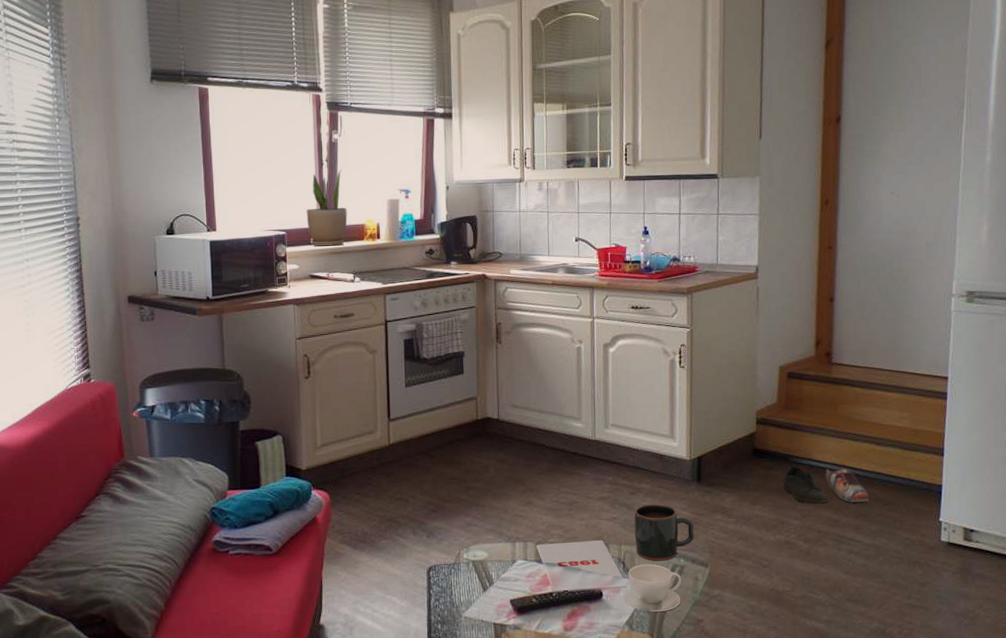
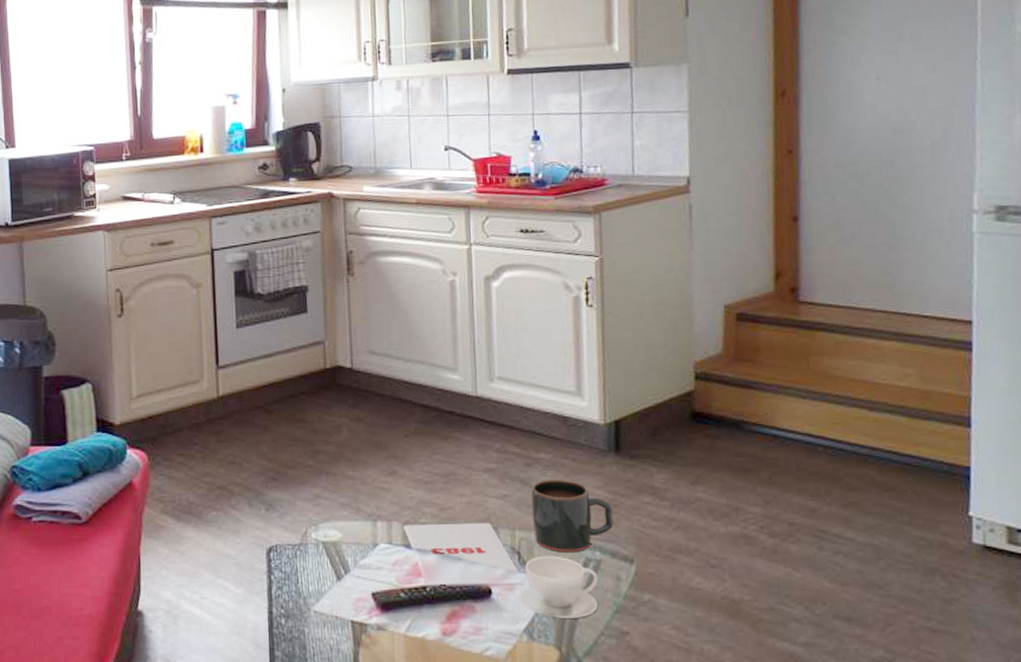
potted plant: present [306,169,347,246] -> none [117,73,165,163]
shoe: present [783,465,829,505] -> none [735,434,803,488]
shoe: present [825,468,870,502] -> none [795,440,862,486]

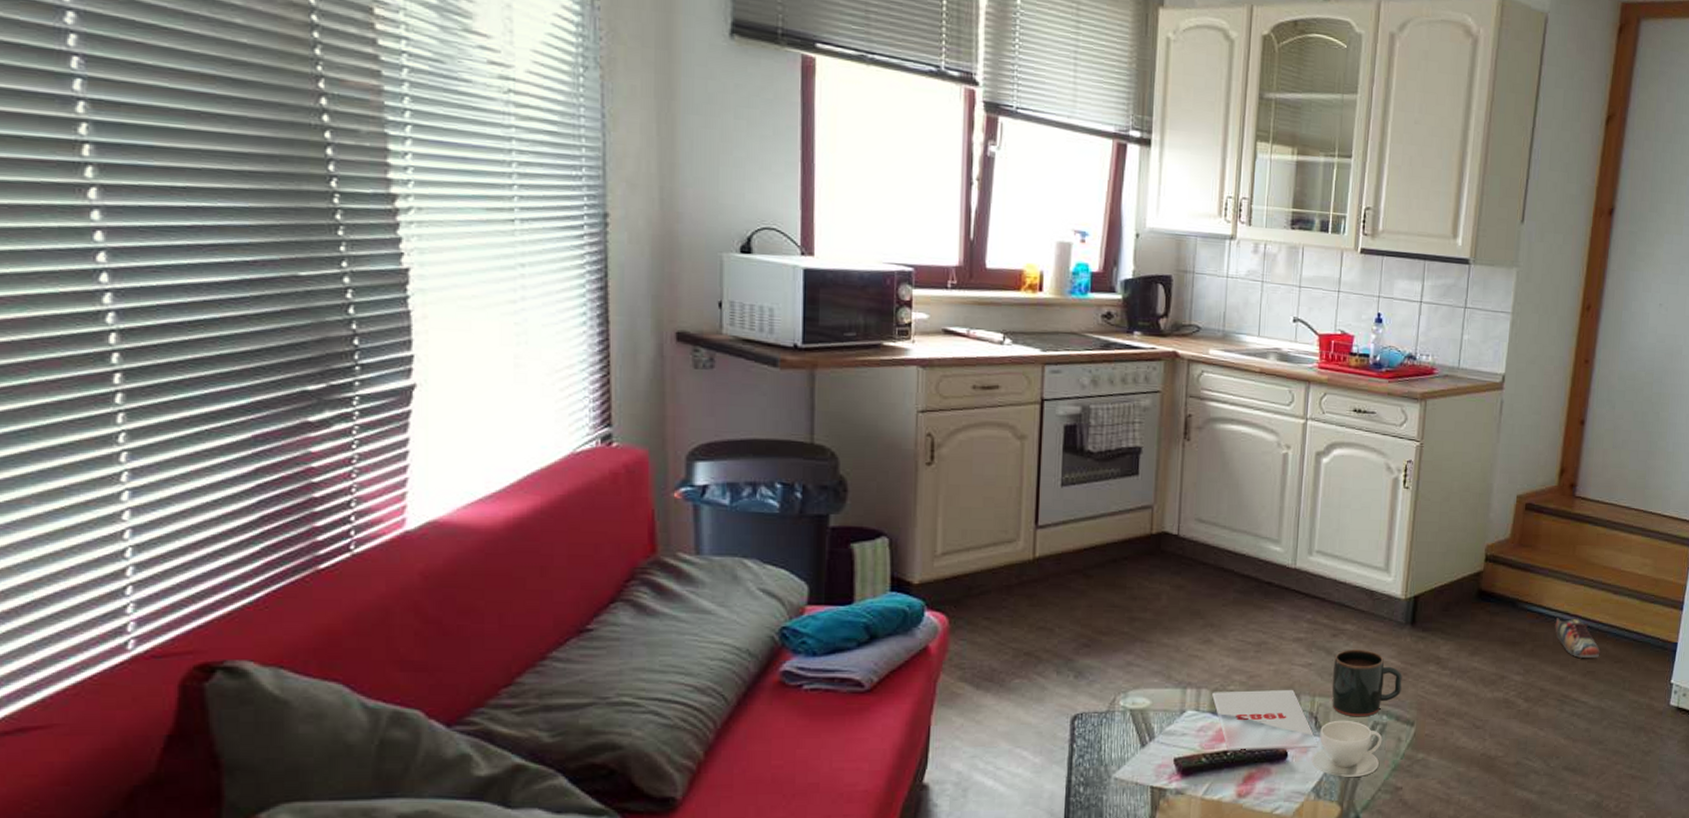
shoe: none [795,440,862,486] -> present [1555,618,1601,658]

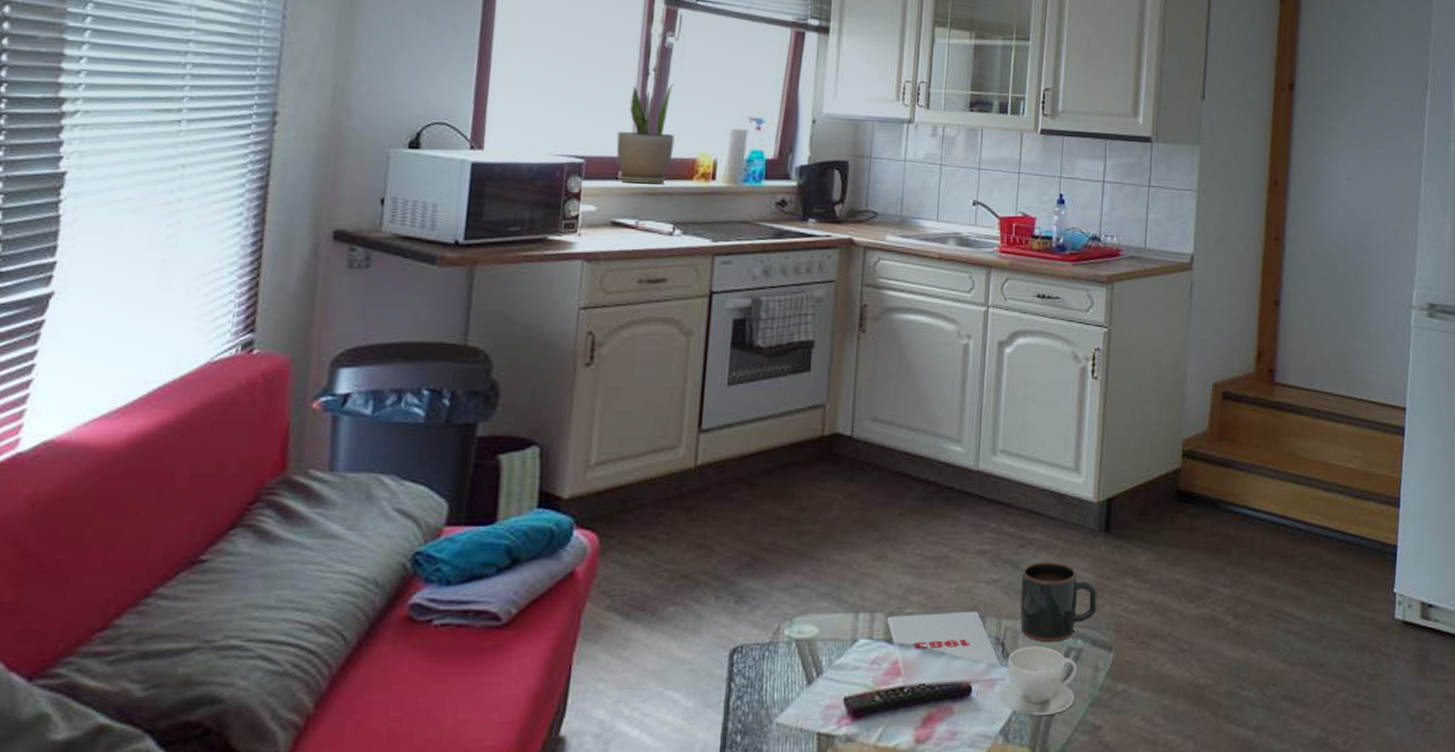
potted plant: none [944,194,1001,295] -> present [616,83,675,185]
shoe: present [1555,618,1601,658] -> none [1262,519,1314,565]

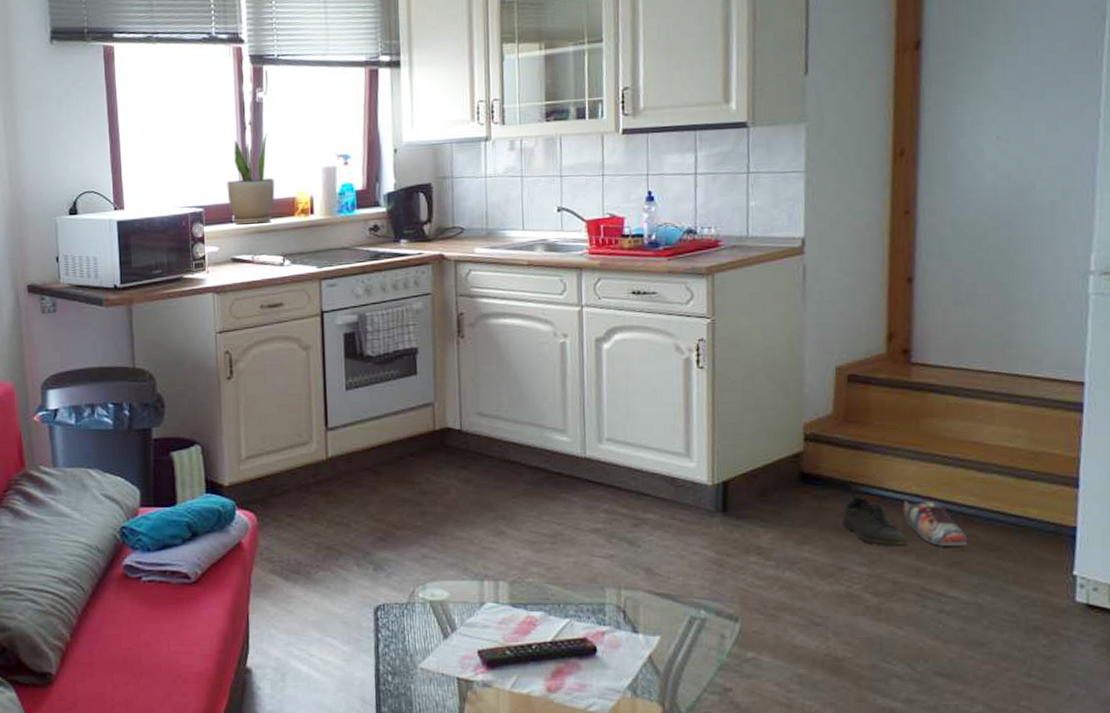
magazine: present [887,610,1006,688] -> none [510,581,630,645]
teacup: present [998,646,1078,717] -> none [623,614,703,676]
mug: present [1019,562,1097,642] -> none [637,540,719,611]
shoe: none [1210,513,1265,567] -> present [842,495,909,547]
shoe: none [1262,519,1314,565] -> present [903,500,968,546]

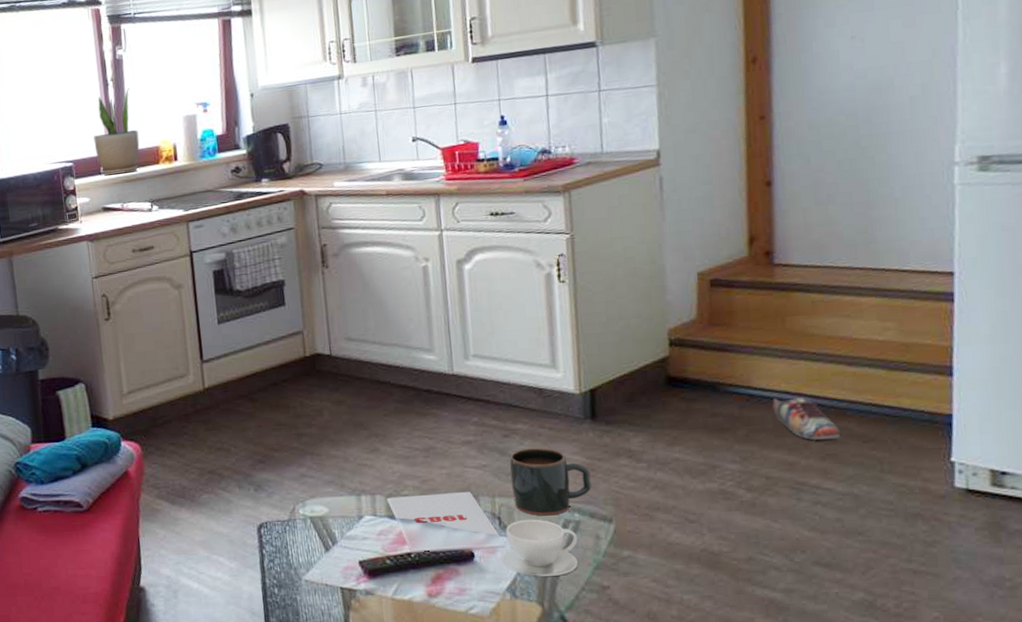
magazine: none [510,581,630,645] -> present [387,491,506,554]
teacup: none [623,614,703,676] -> present [500,519,578,578]
mug: none [637,540,719,611] -> present [509,448,592,516]
shoe: present [842,495,909,547] -> none [711,395,781,444]

